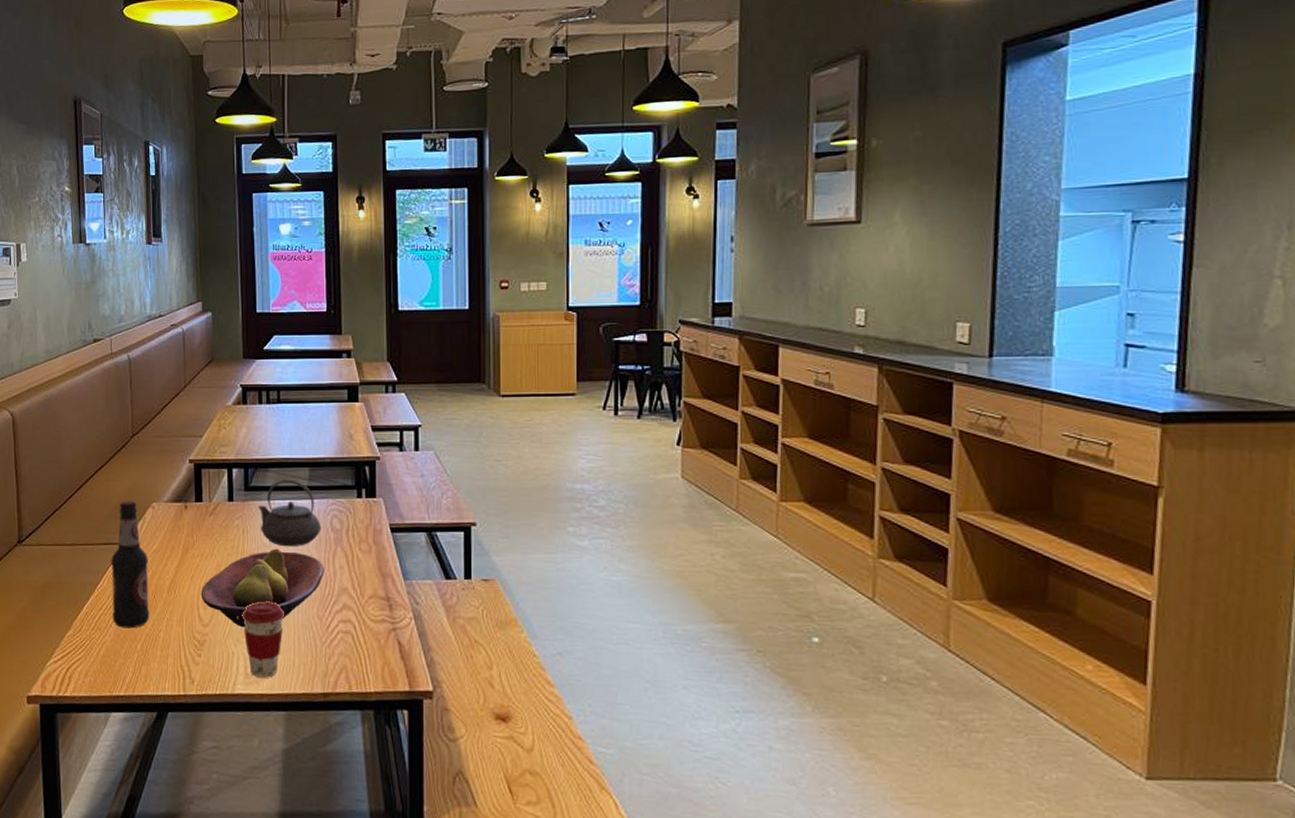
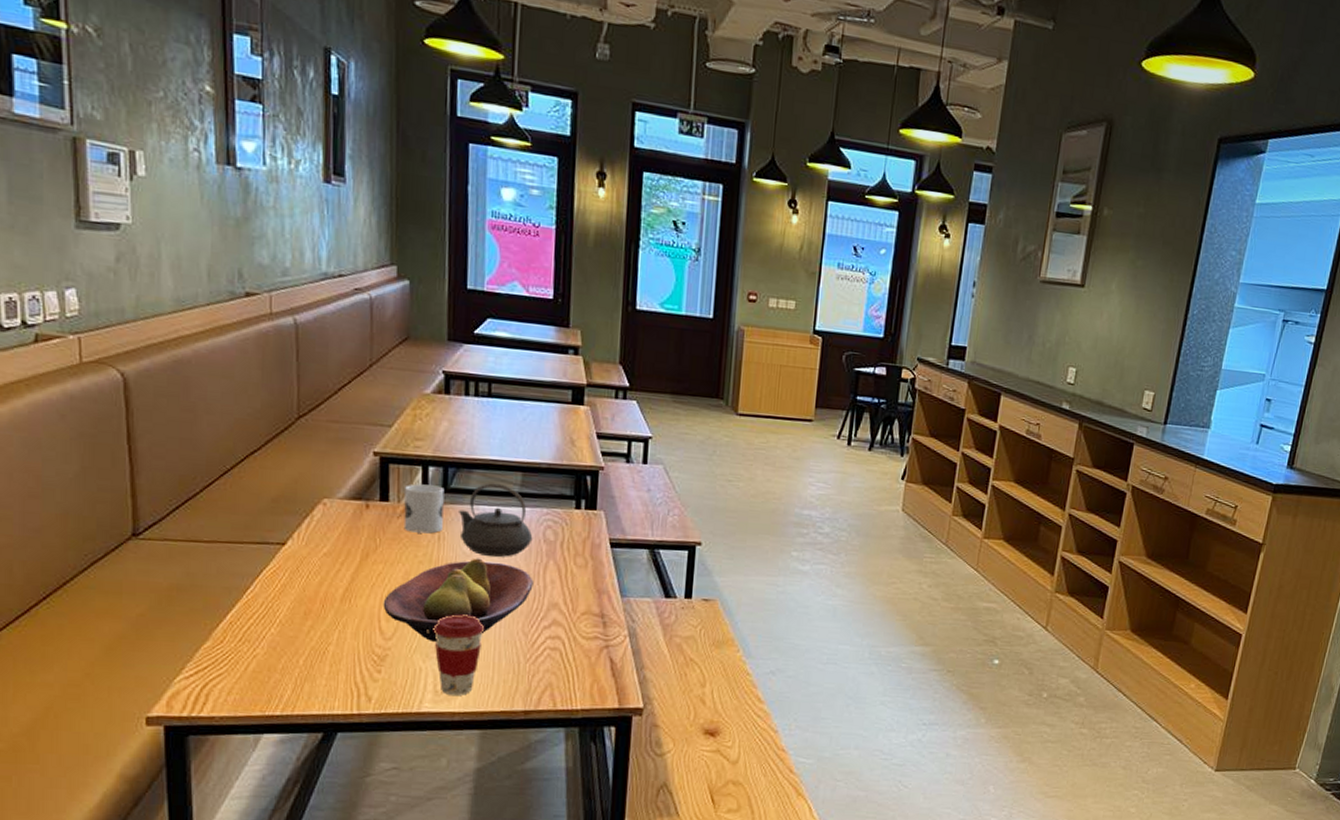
bottle: present [111,501,150,629] -> none [266,494,317,641]
mug: none [214,485,246,528] -> present [403,484,444,534]

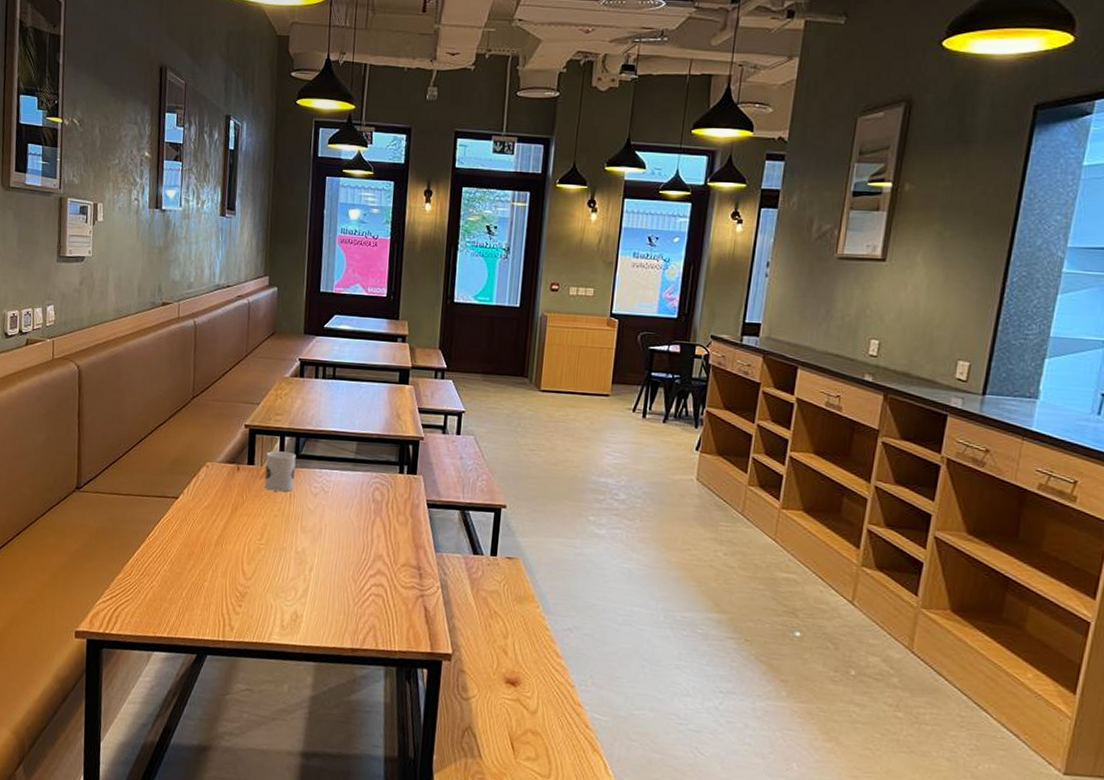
fruit bowl: present [383,557,534,643] -> none [245,513,363,584]
coffee cup: present [433,614,485,696] -> none [282,561,323,631]
teapot: present [457,483,533,557] -> none [305,450,364,514]

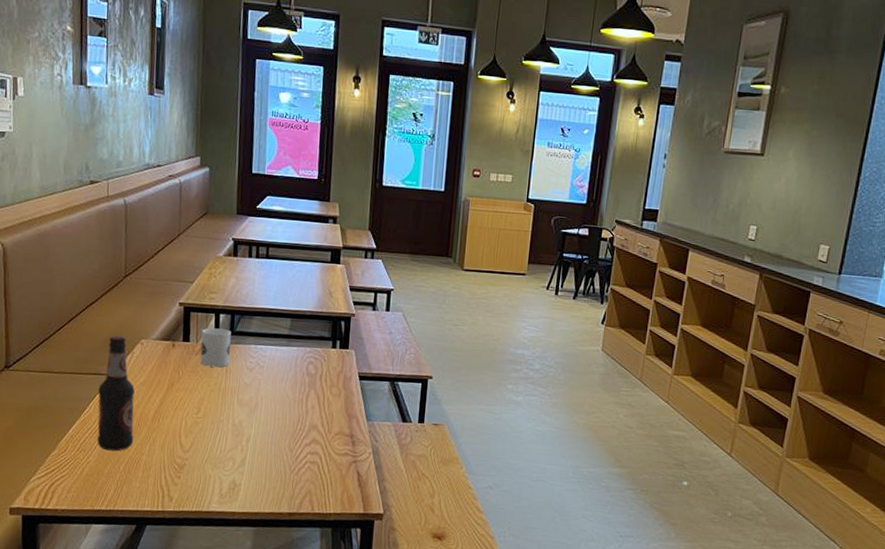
bottle: none [161,458,199,577] -> present [97,336,135,452]

